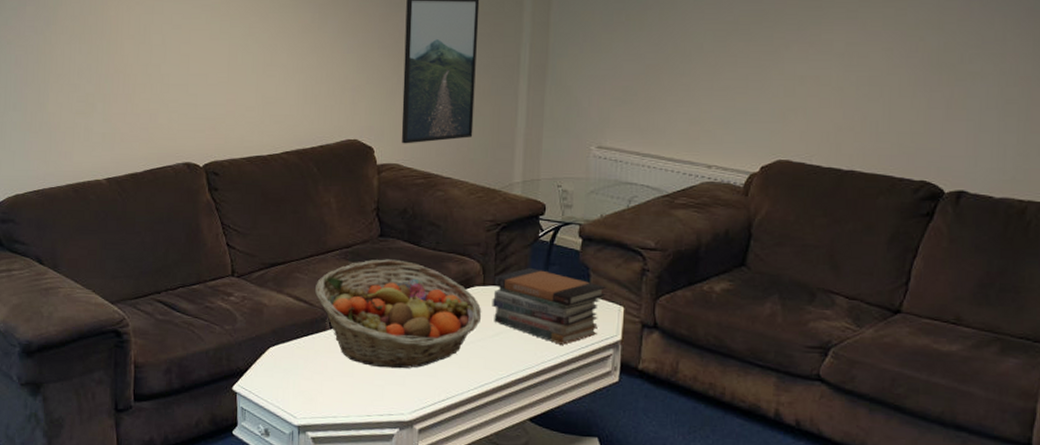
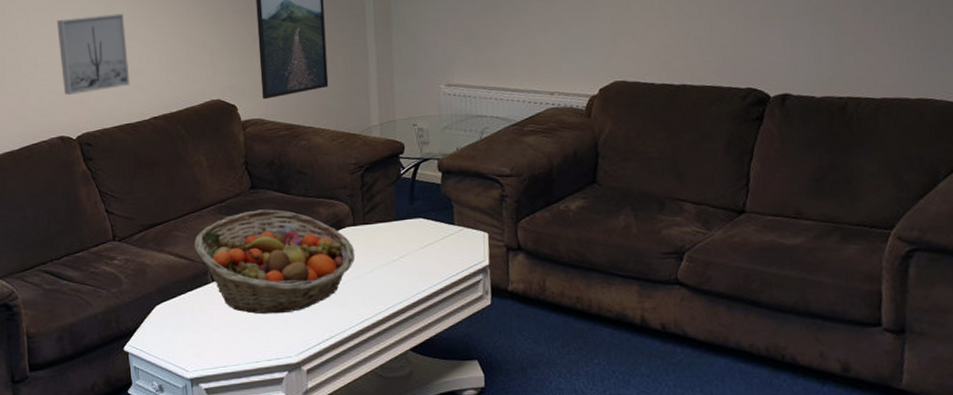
wall art: none [193,39,265,120] -> present [57,13,130,95]
book stack: present [492,267,606,345] -> none [362,204,470,275]

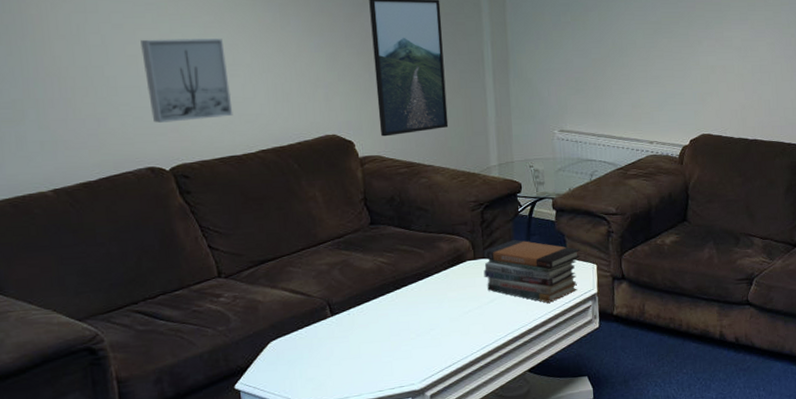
fruit basket: present [194,209,356,315] -> none [310,244,476,346]
book stack: none [362,204,470,275] -> present [482,239,581,303]

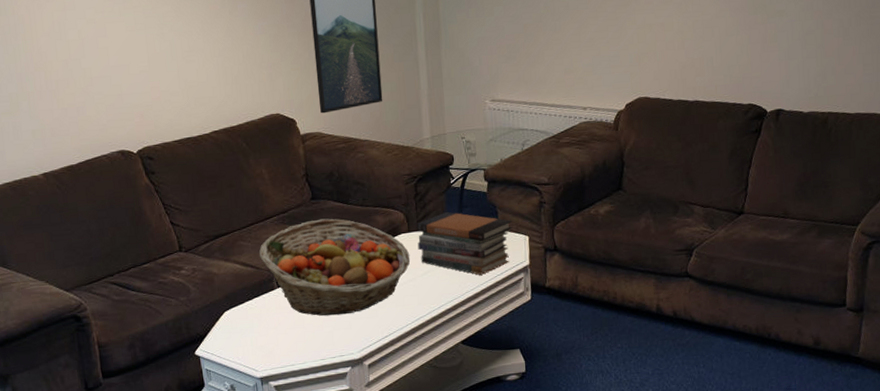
wall art: present [140,38,233,123] -> none [110,27,189,109]
fruit basket: none [310,244,476,346] -> present [259,218,411,316]

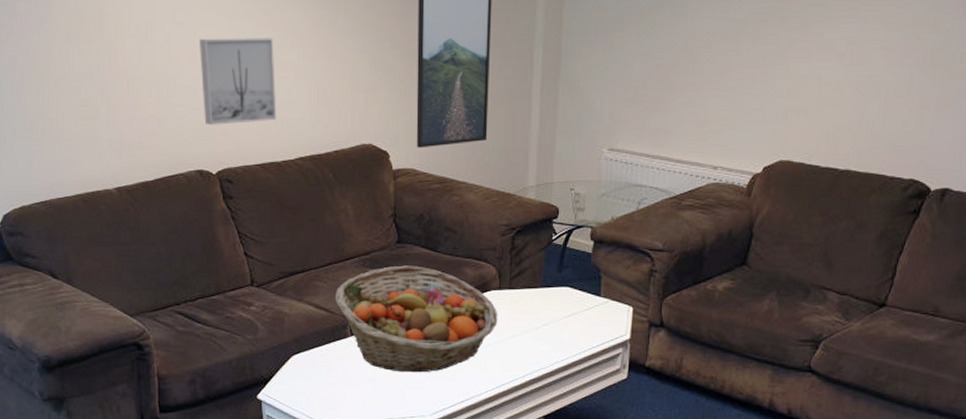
wall art: none [110,27,189,109] -> present [199,38,277,125]
book stack: present [416,211,513,275] -> none [507,270,616,345]

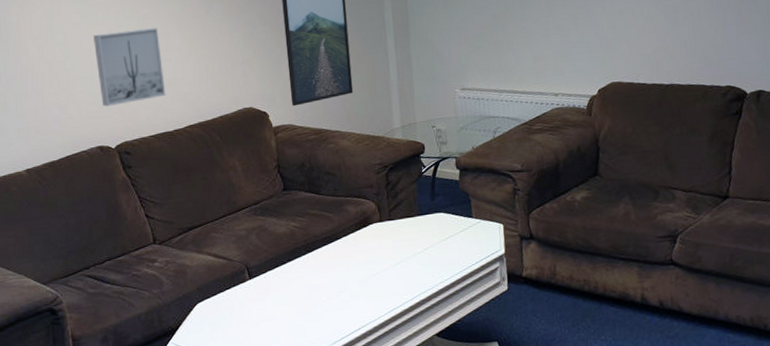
fruit basket: present [334,265,498,373] -> none [231,209,383,308]

